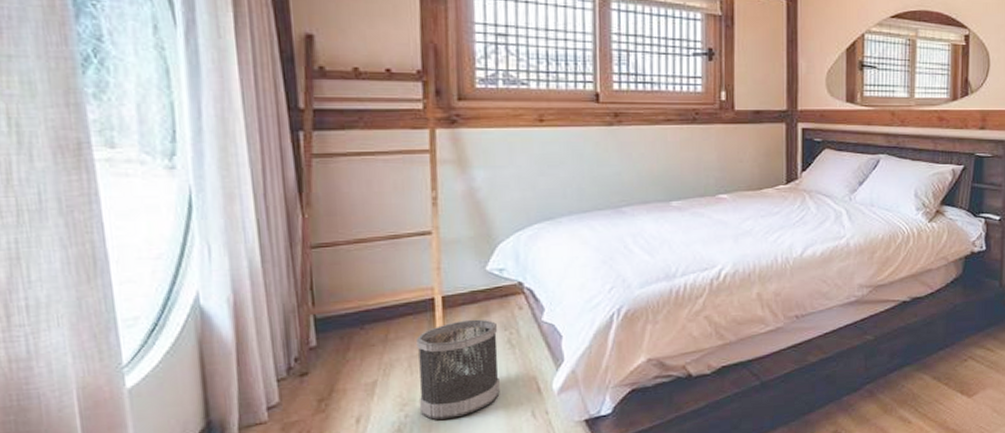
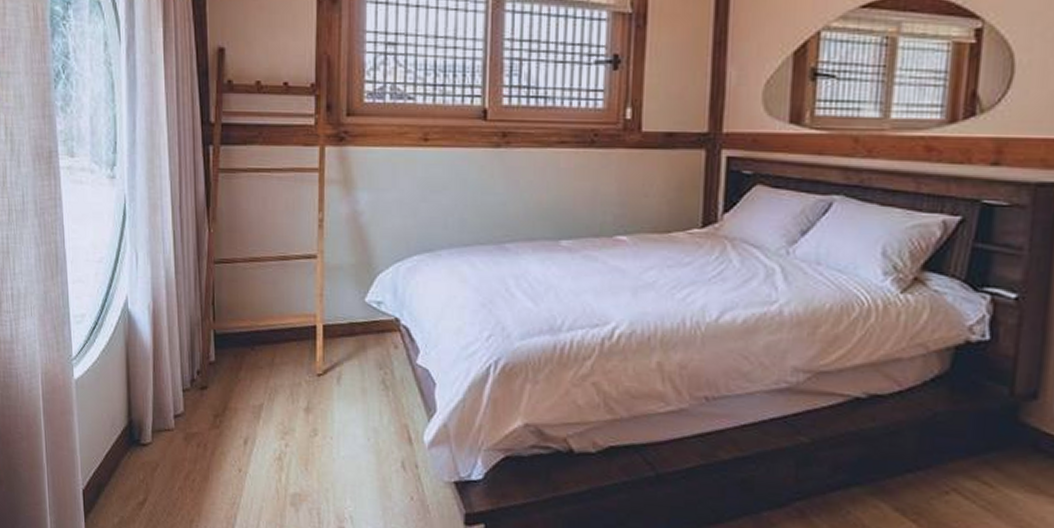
wastebasket: present [416,319,500,420] -> none [298,353,374,456]

